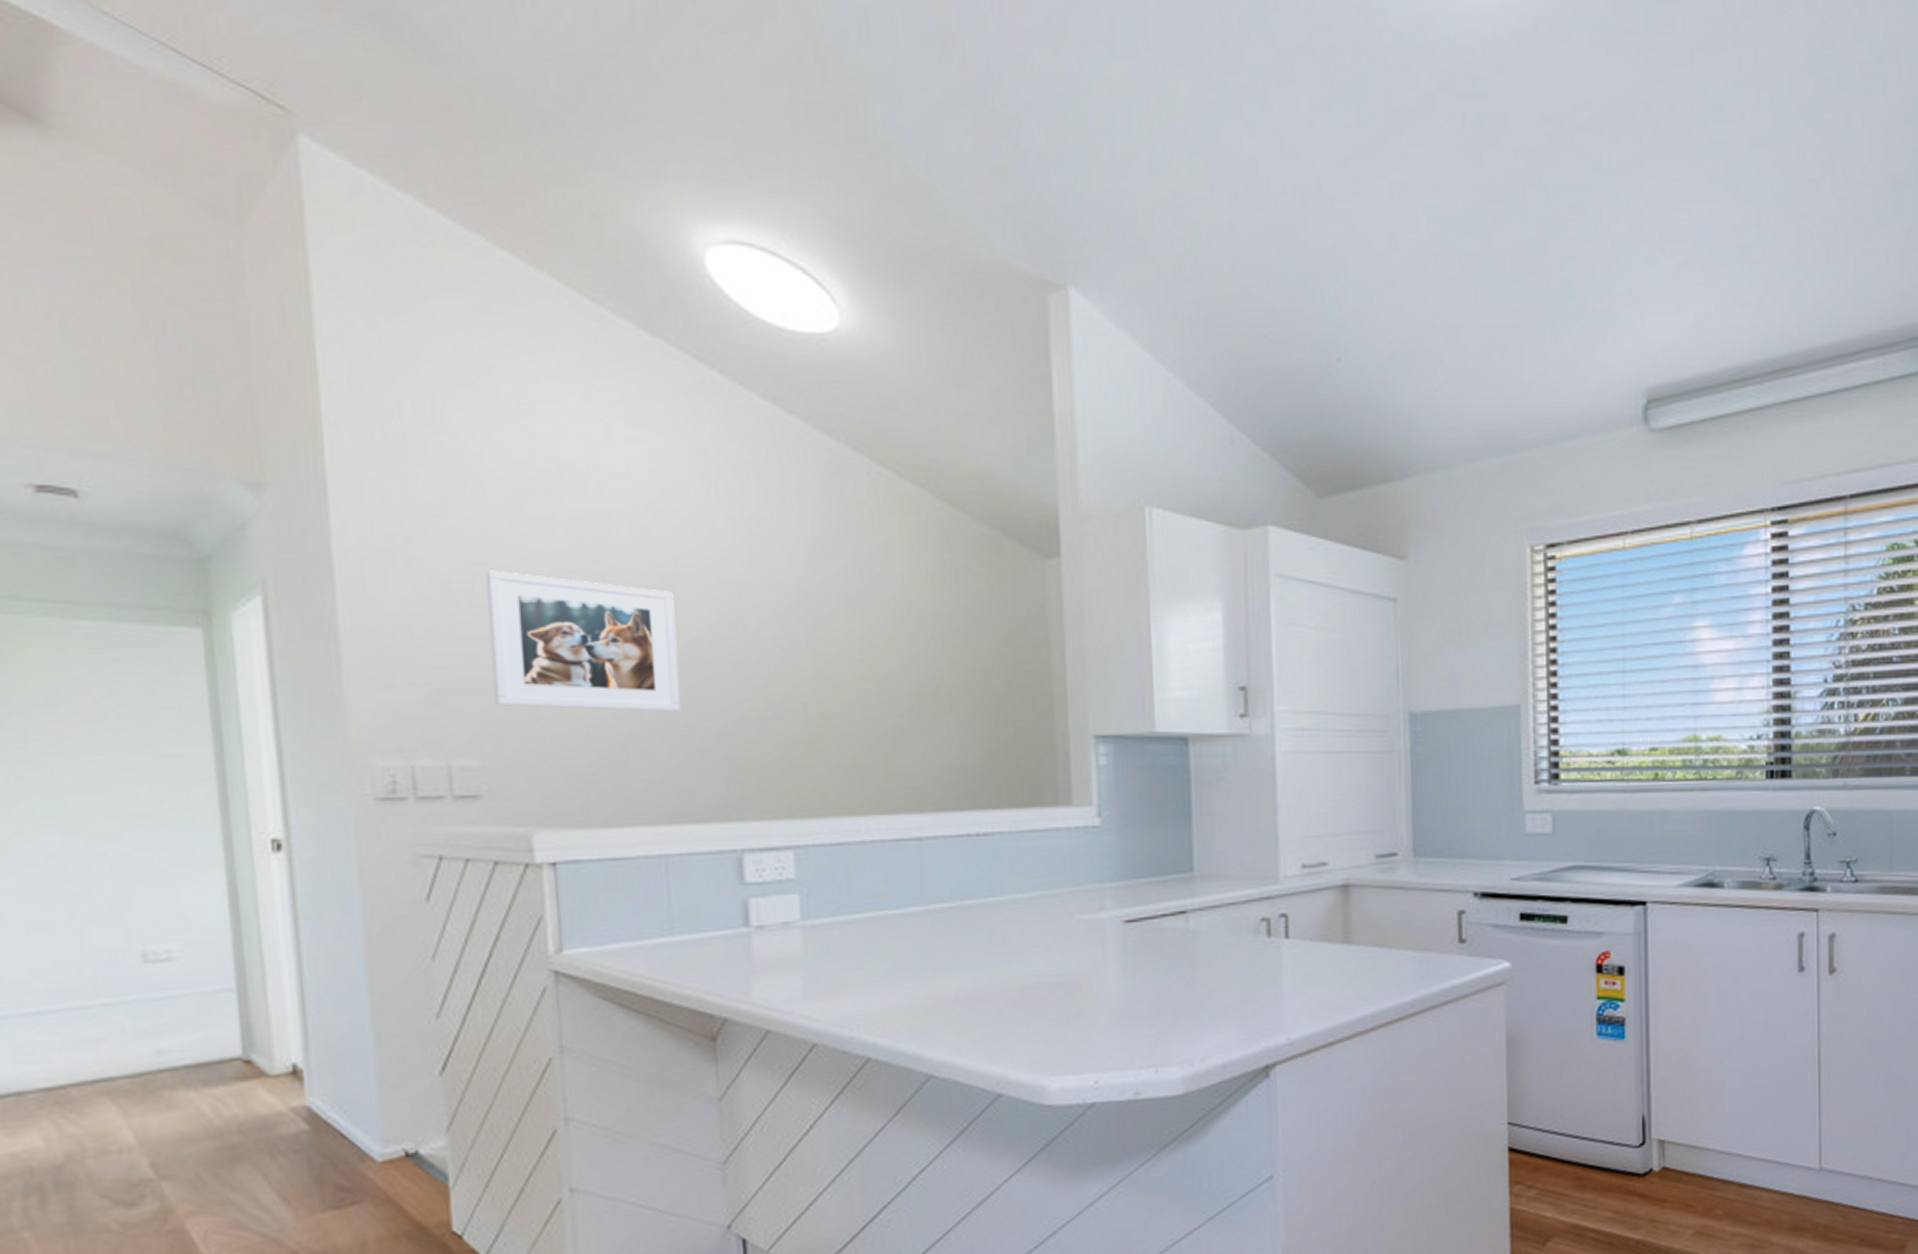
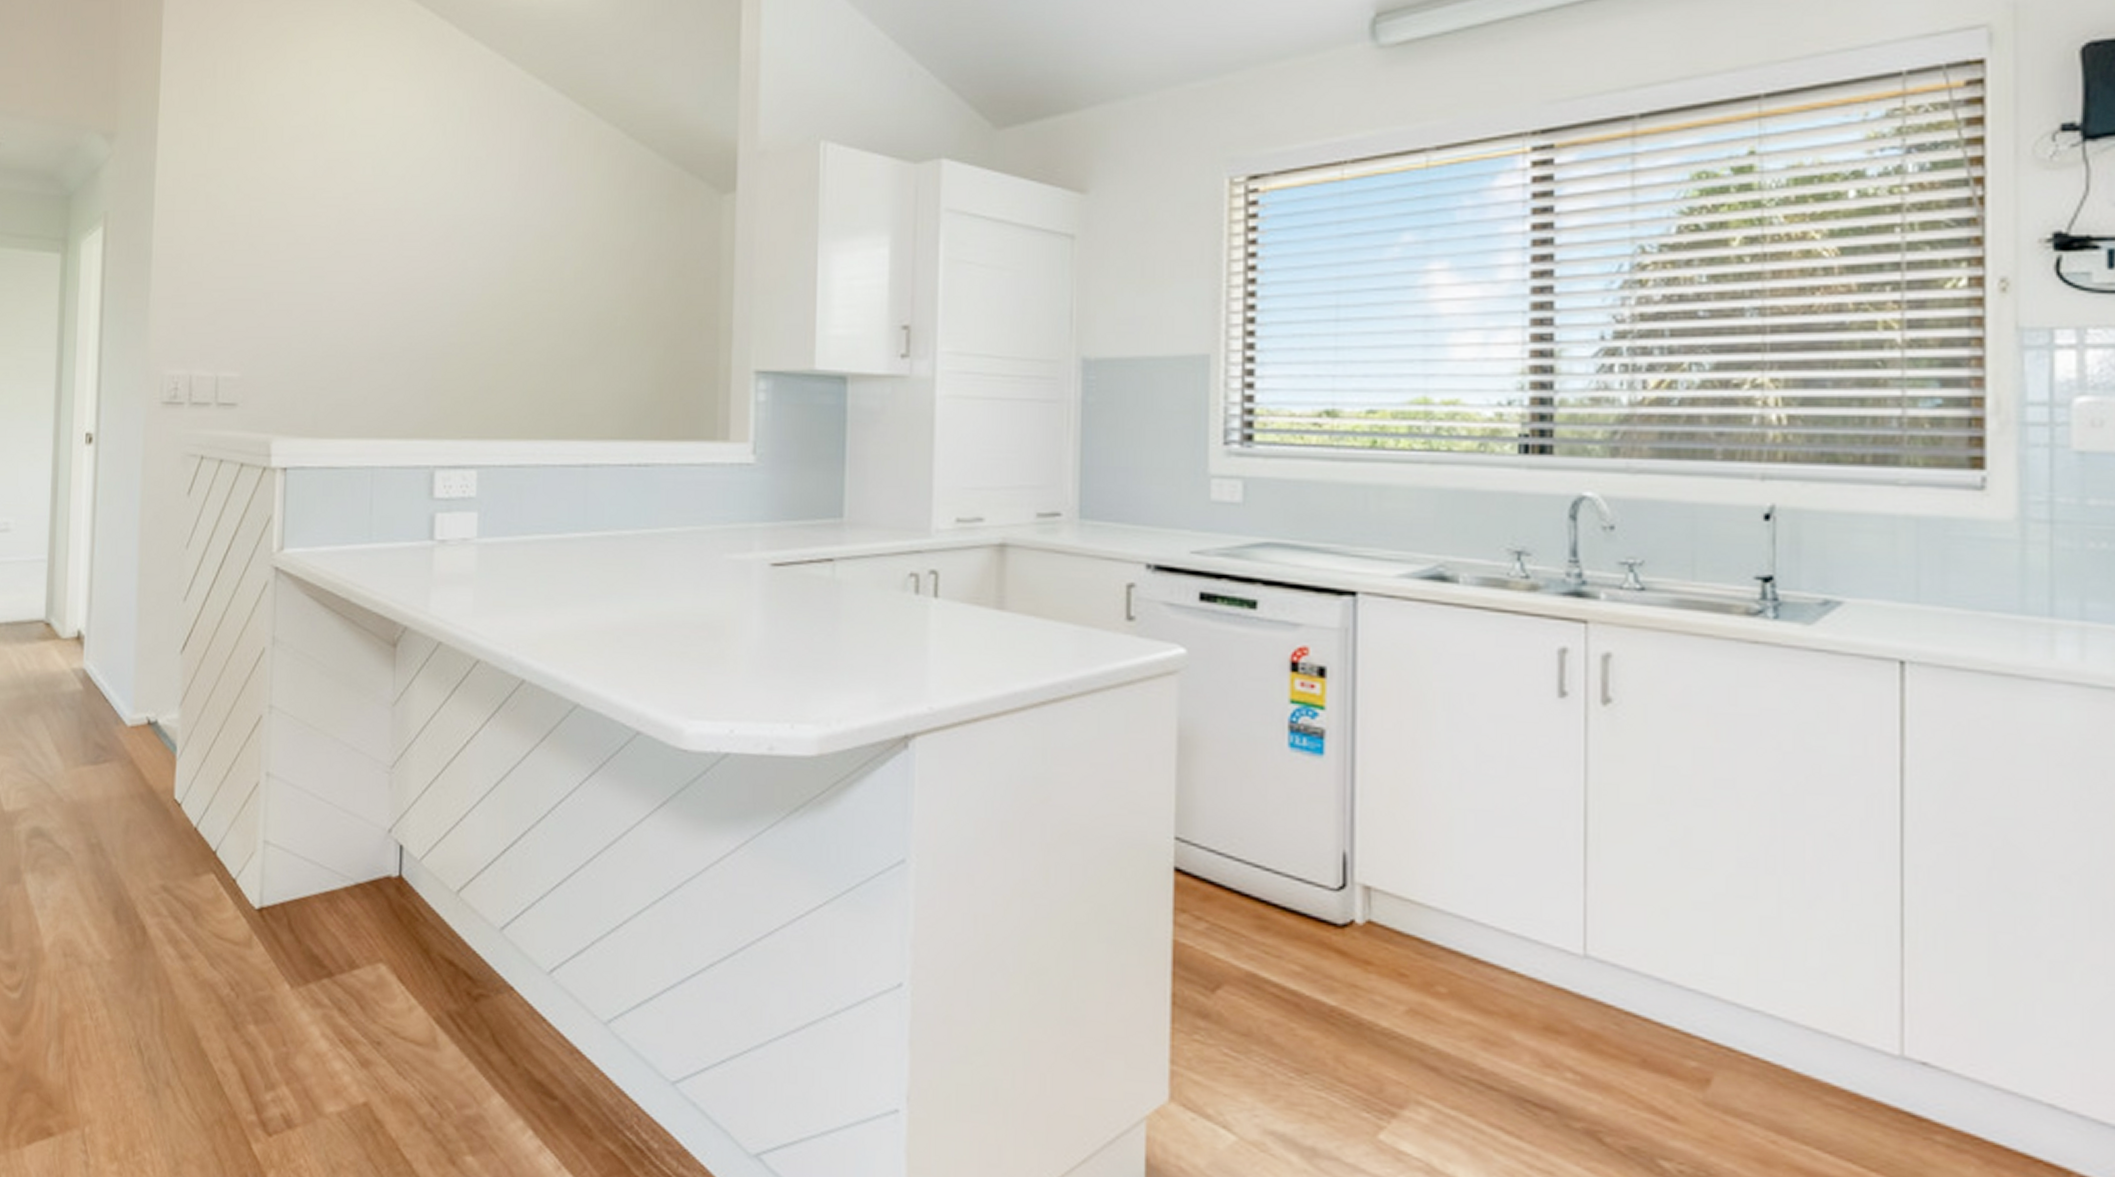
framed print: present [485,570,680,712] -> none [256,205,401,334]

